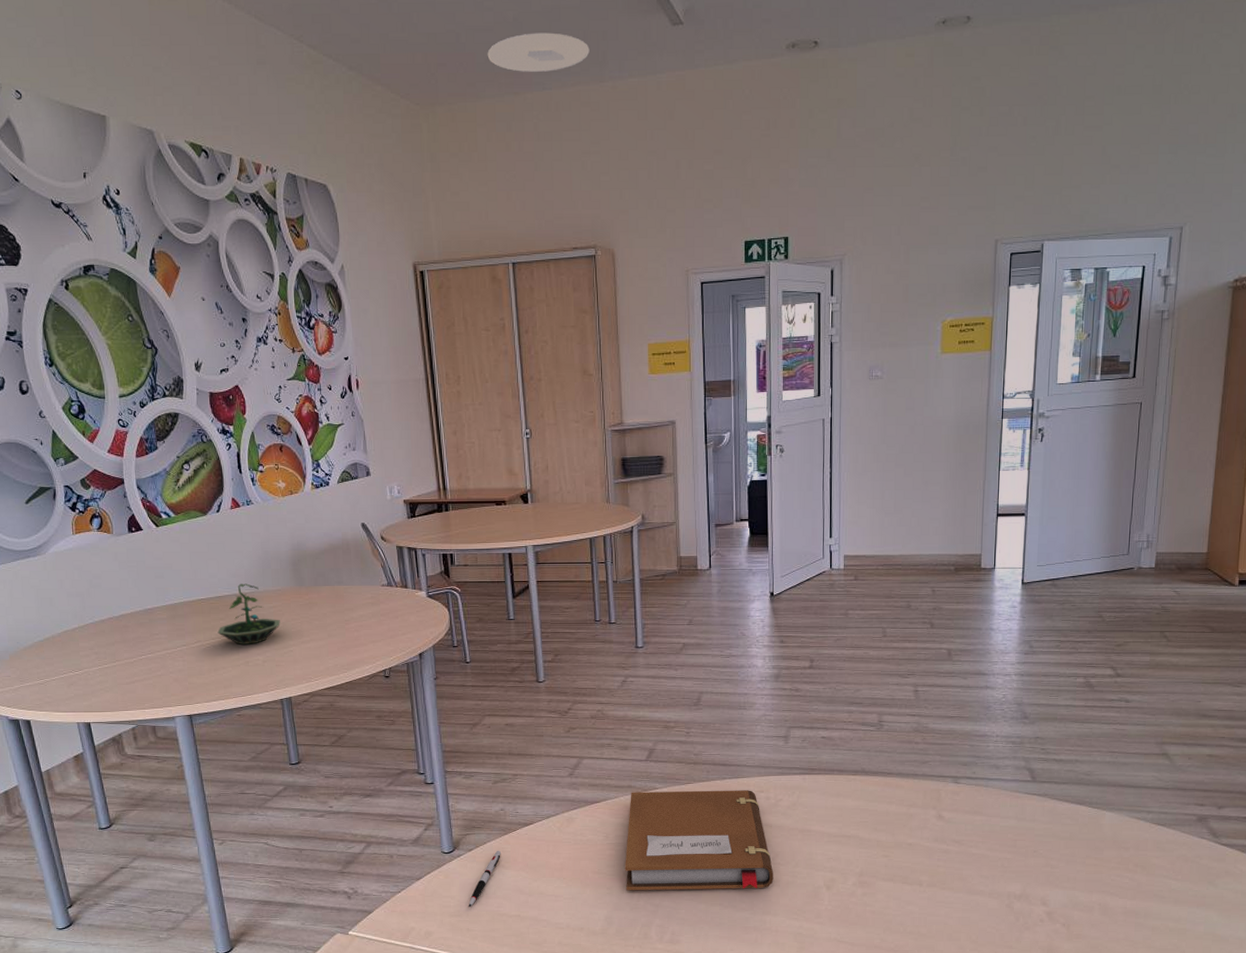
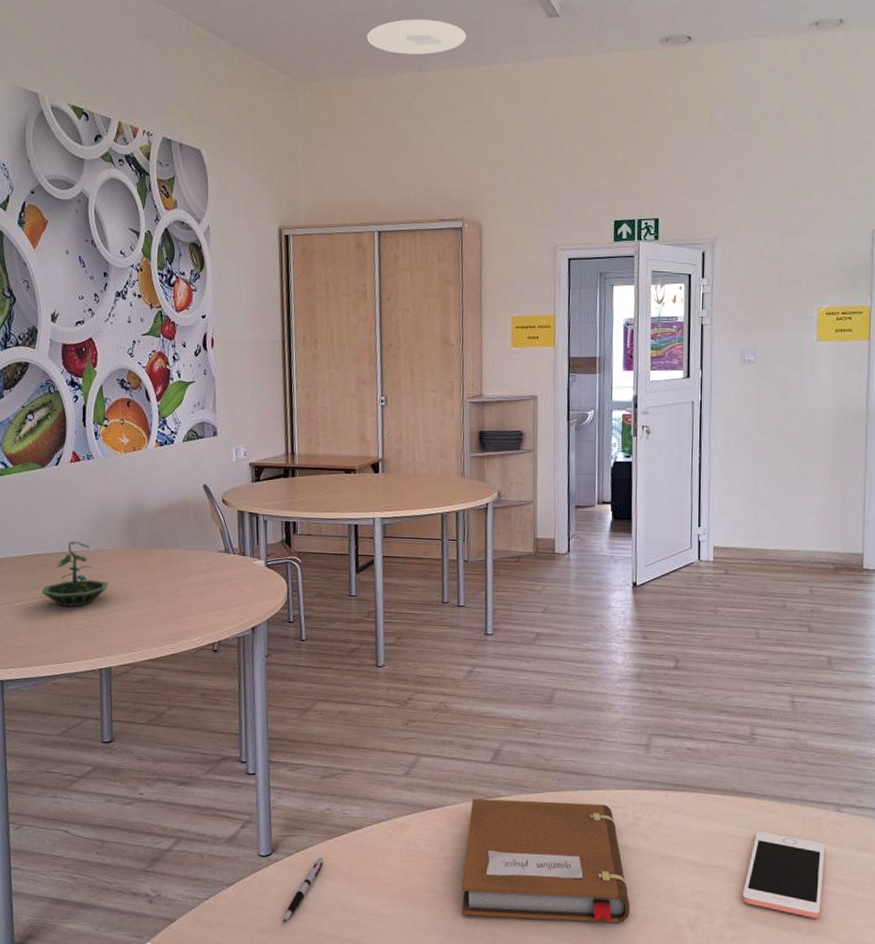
cell phone: none [871,804,944,873] -> present [742,831,826,918]

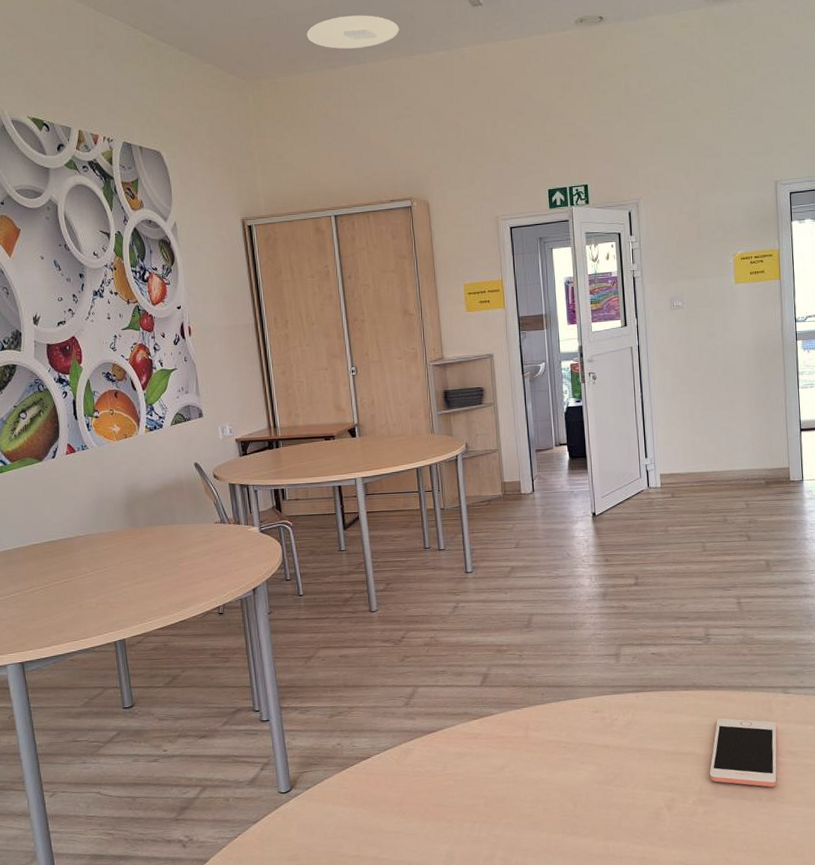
terrarium: present [41,541,109,608] -> none [51,527,114,589]
pen: present [283,857,324,923] -> none [307,787,339,850]
notebook: present [461,798,630,923] -> none [464,711,614,823]

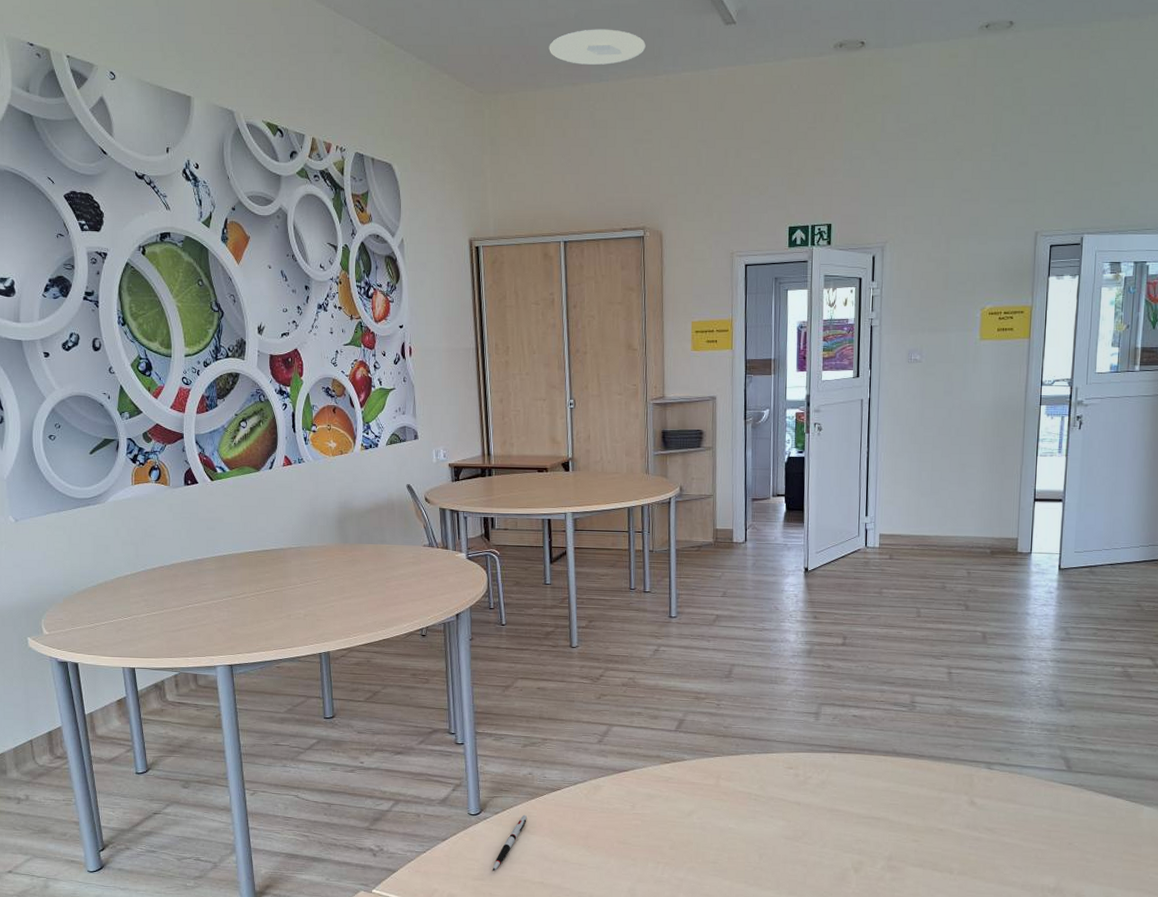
pen: none [307,787,339,850] -> present [492,814,527,872]
cell phone: present [709,718,777,787] -> none [900,787,977,861]

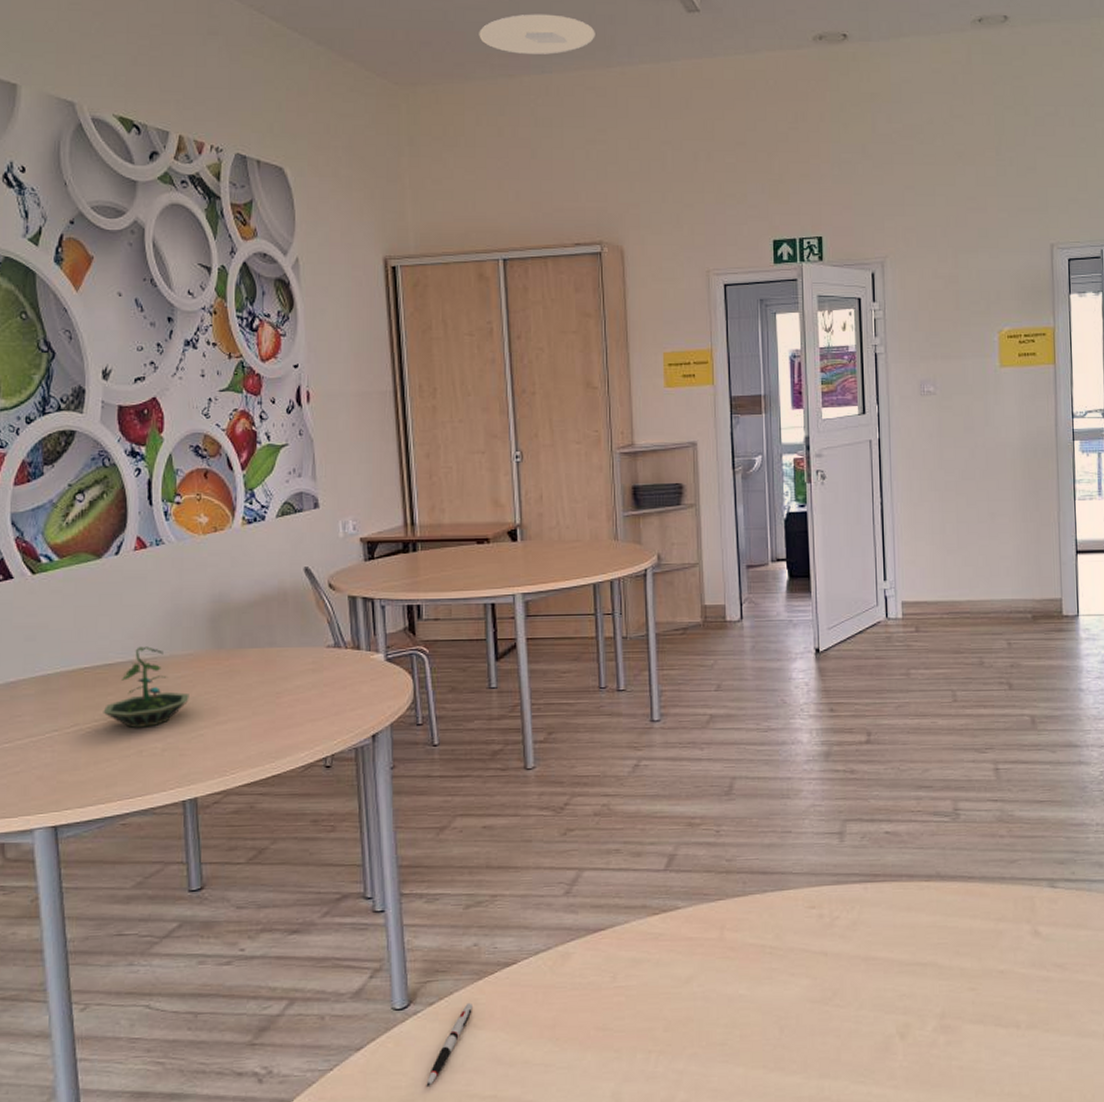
terrarium: none [262,538,324,599] -> present [103,646,189,729]

